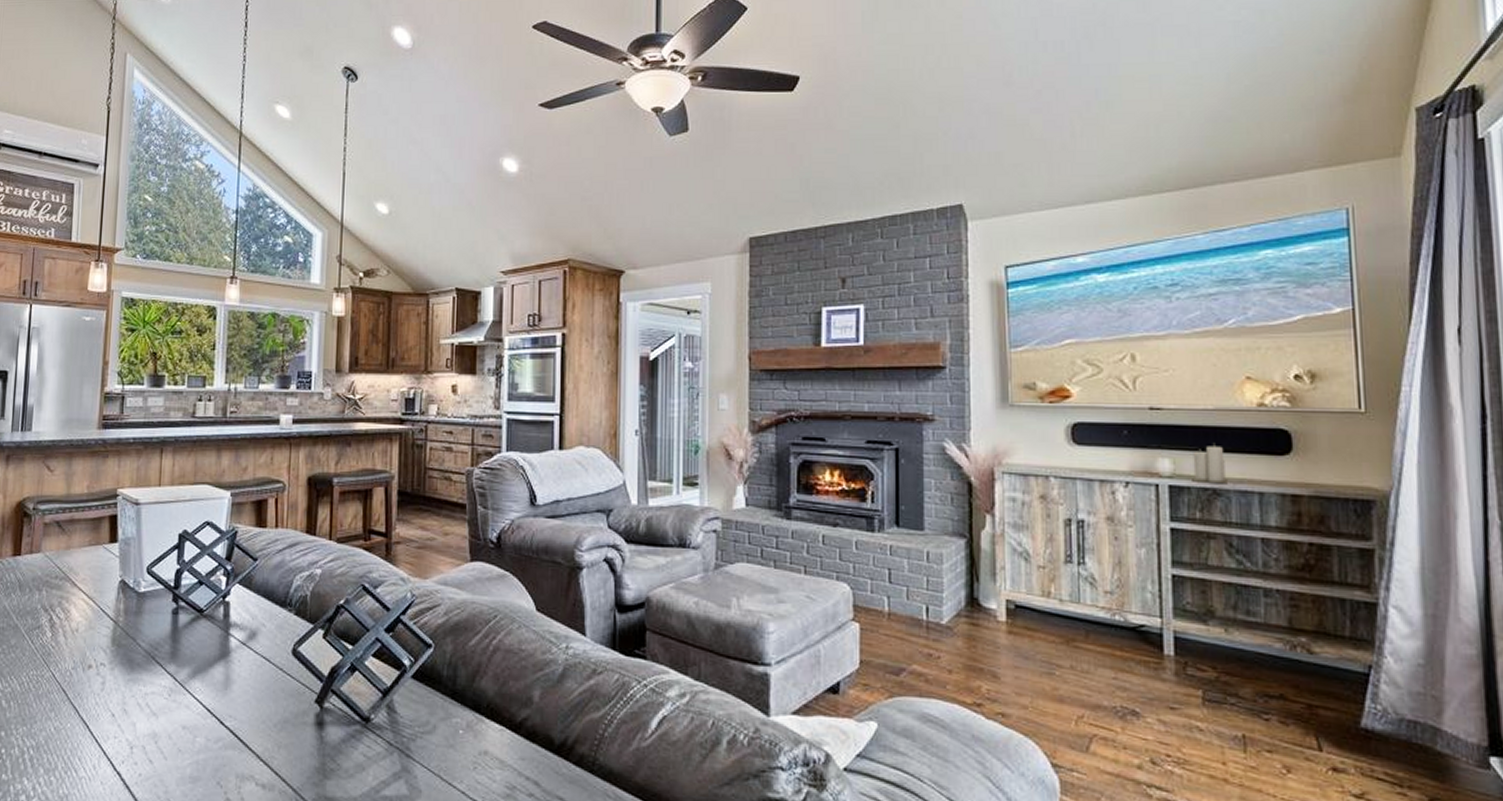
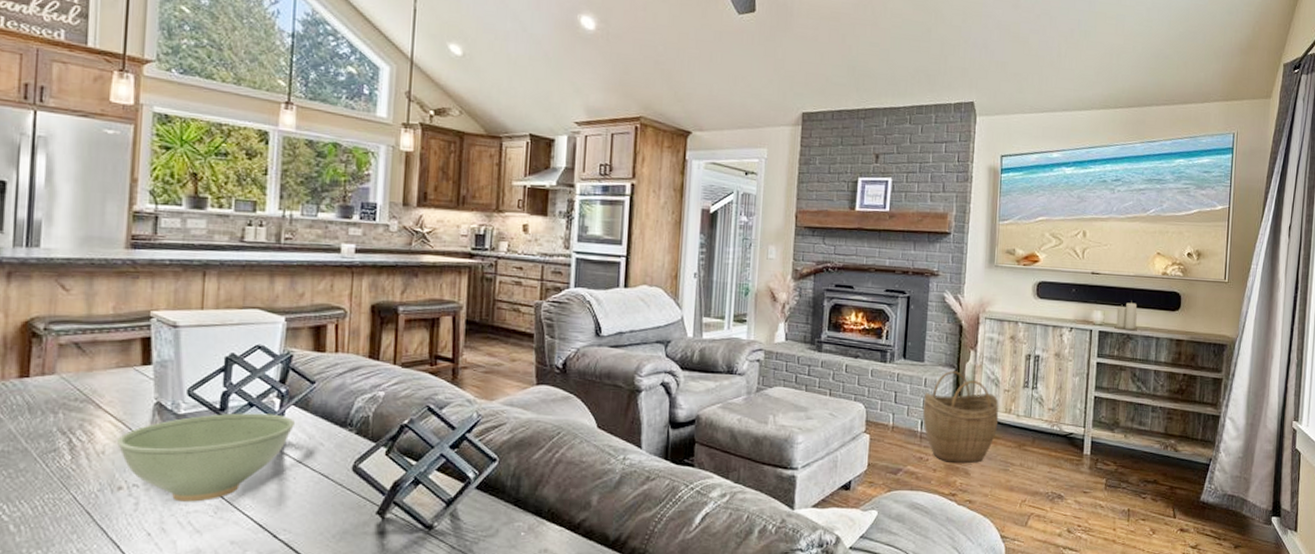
bowl: none [88,591,239,683] -> present [117,413,294,502]
woven basket: none [927,541,1034,663] -> present [922,371,999,463]

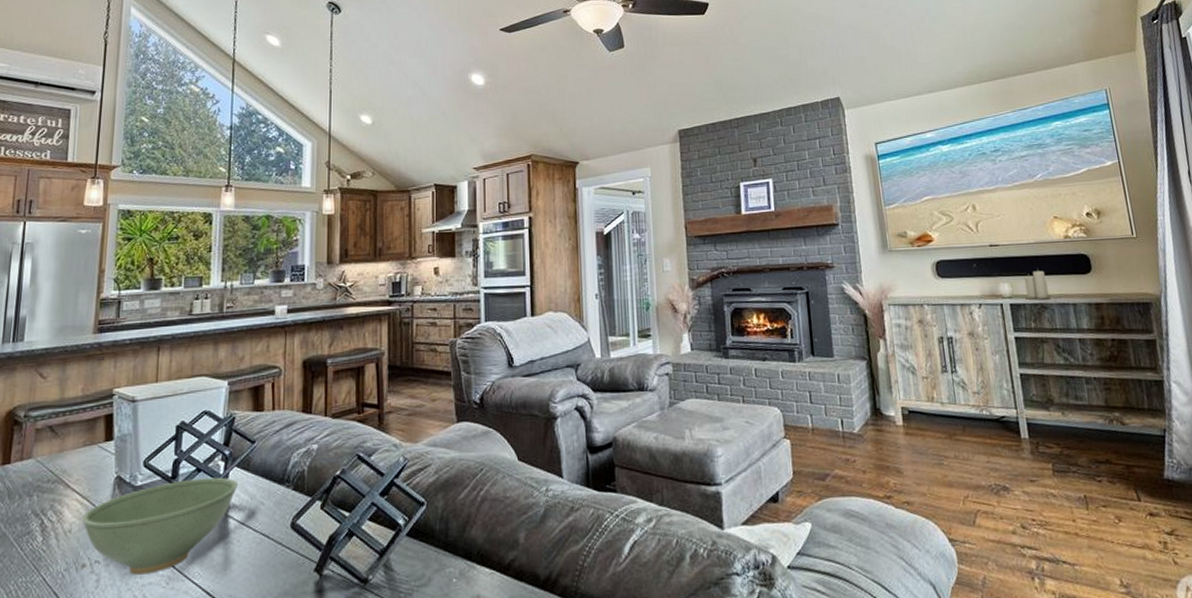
woven basket: present [922,371,999,463] -> none [840,363,923,462]

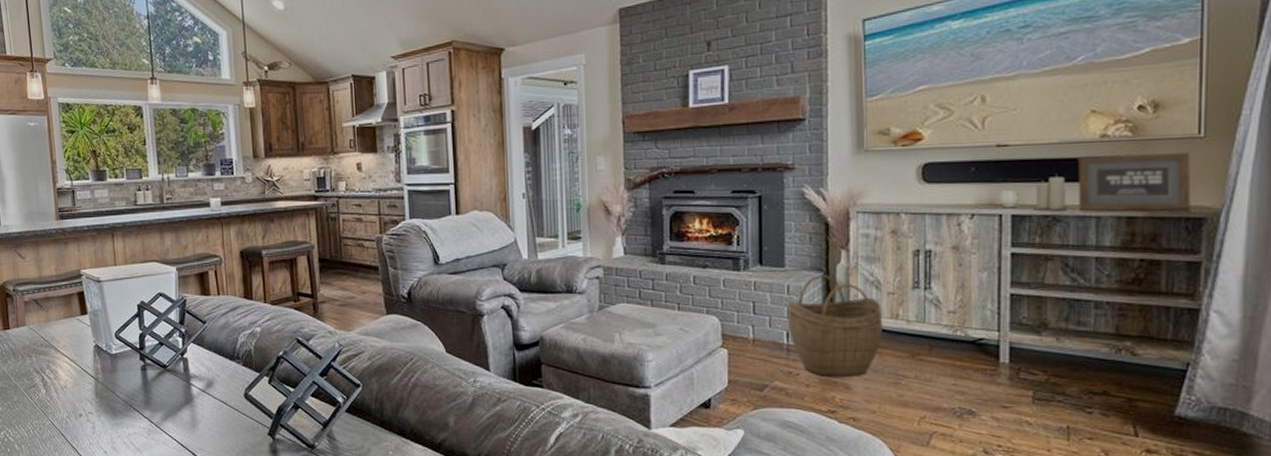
bowl: present [82,477,237,575] -> none [73,351,195,426]
woven basket: none [840,363,923,462] -> present [787,275,883,376]
picture frame: none [1051,250,1139,299] -> present [1078,153,1191,212]

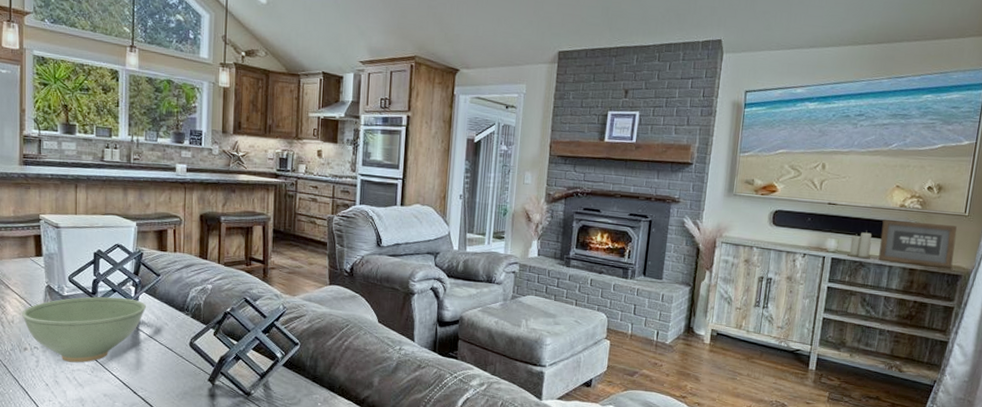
bowl: none [73,351,195,426] -> present [22,296,146,363]
woven basket: present [787,275,883,376] -> none [658,288,730,371]

